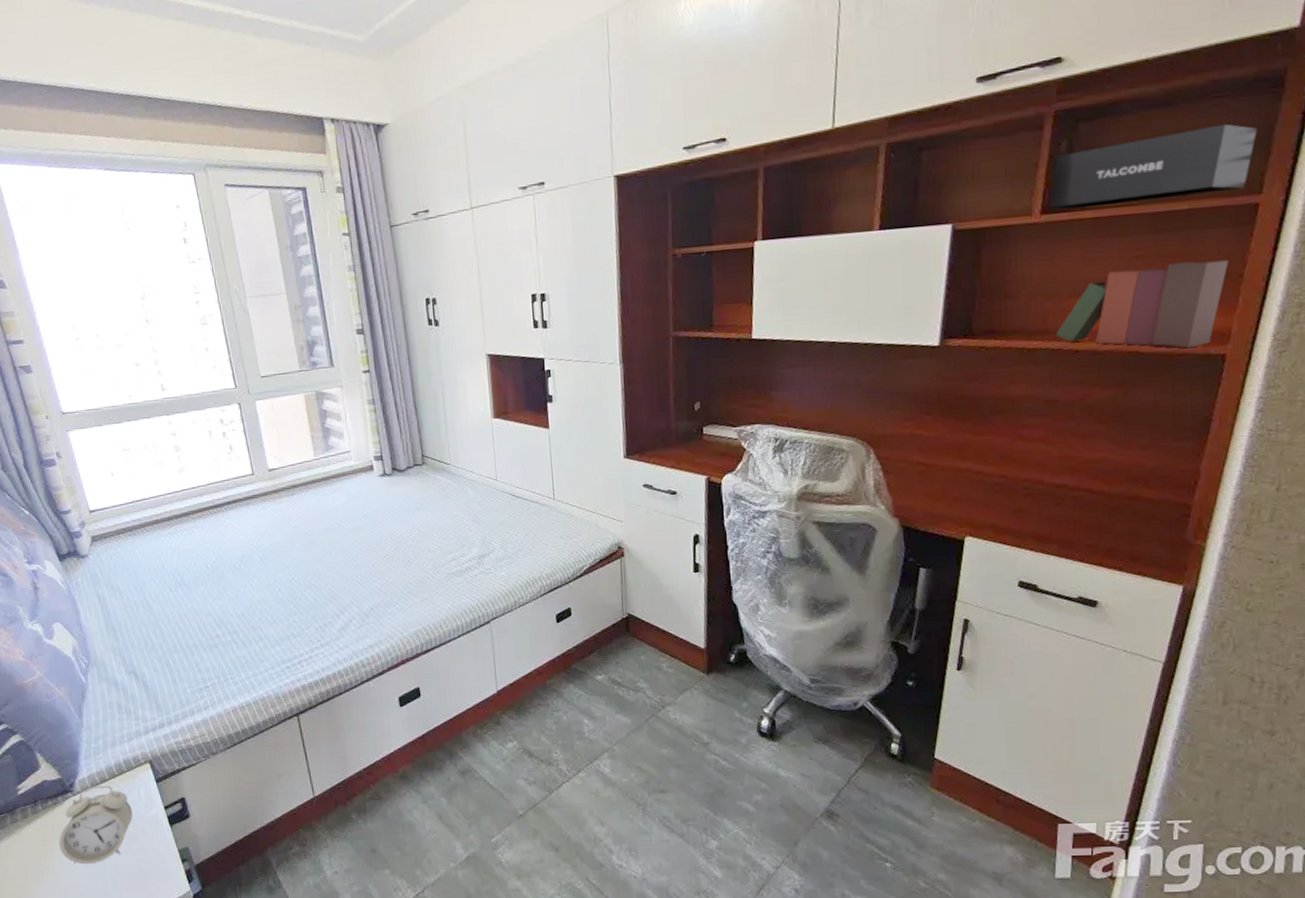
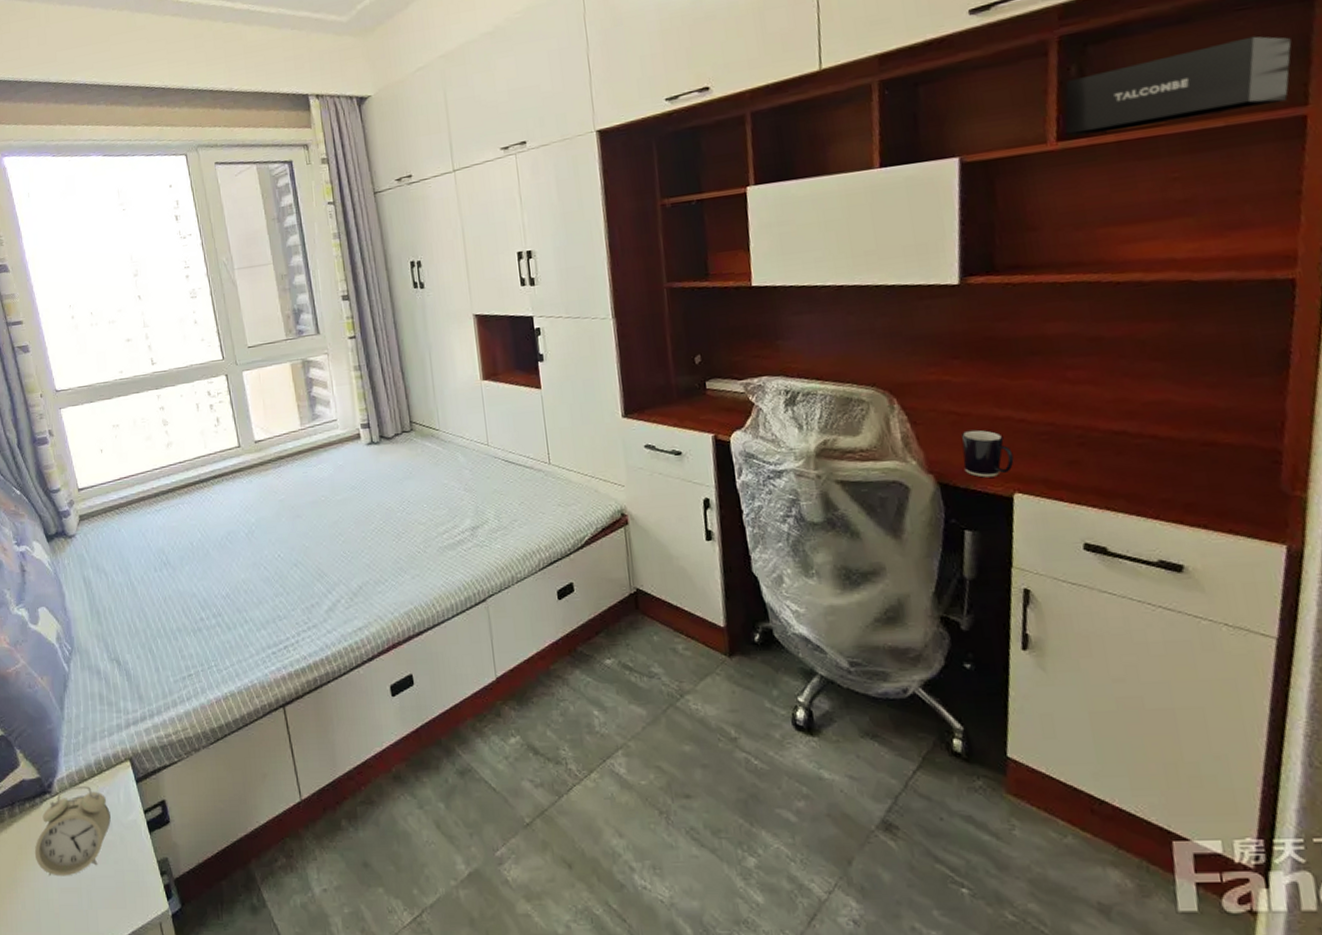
mug: none [925,479,969,522] -> present [960,429,1014,478]
books: present [1055,260,1229,349] -> none [1090,176,1282,275]

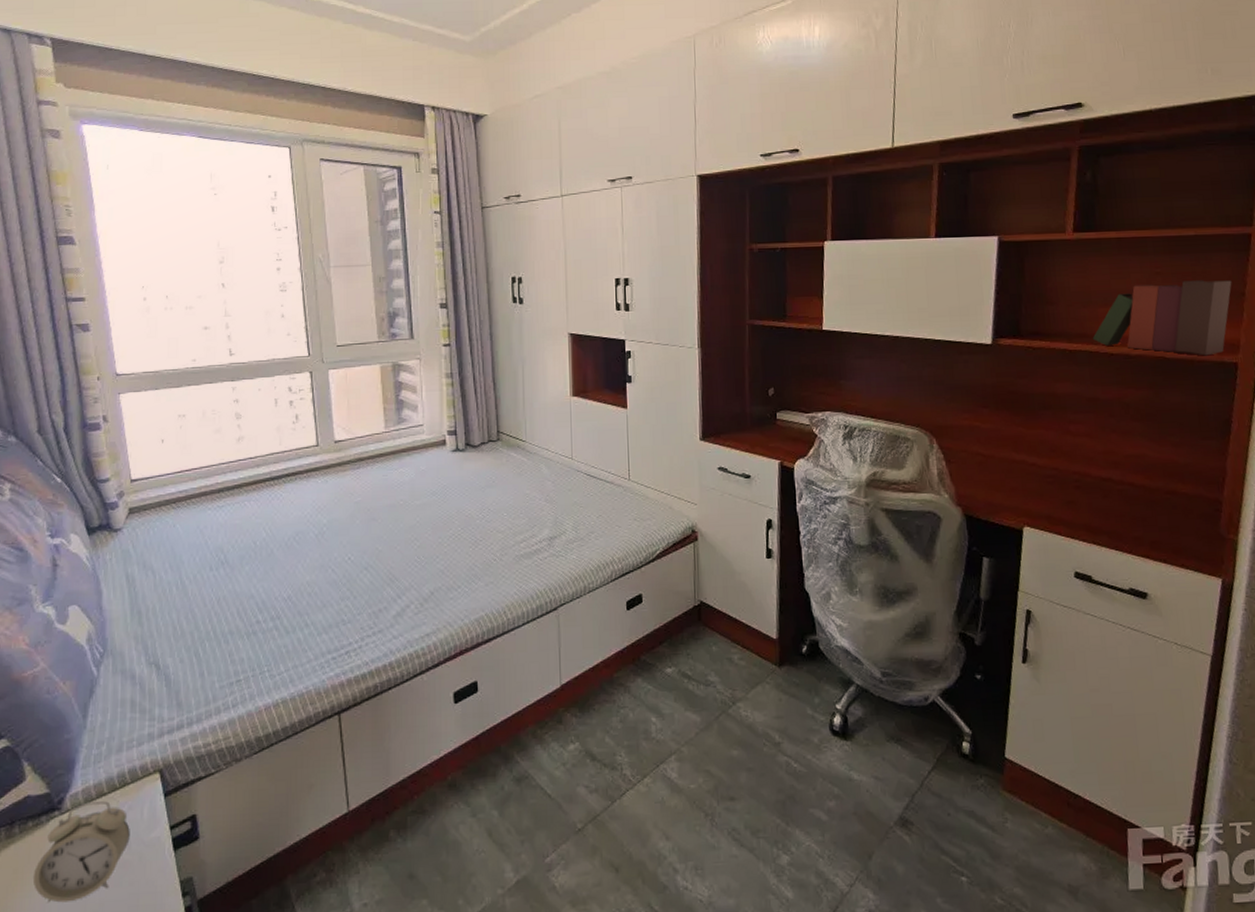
mug: present [960,429,1014,478] -> none [985,470,1025,512]
box: present [1065,36,1292,135] -> none [1080,166,1244,229]
books: none [1090,176,1282,275] -> present [1092,280,1232,356]

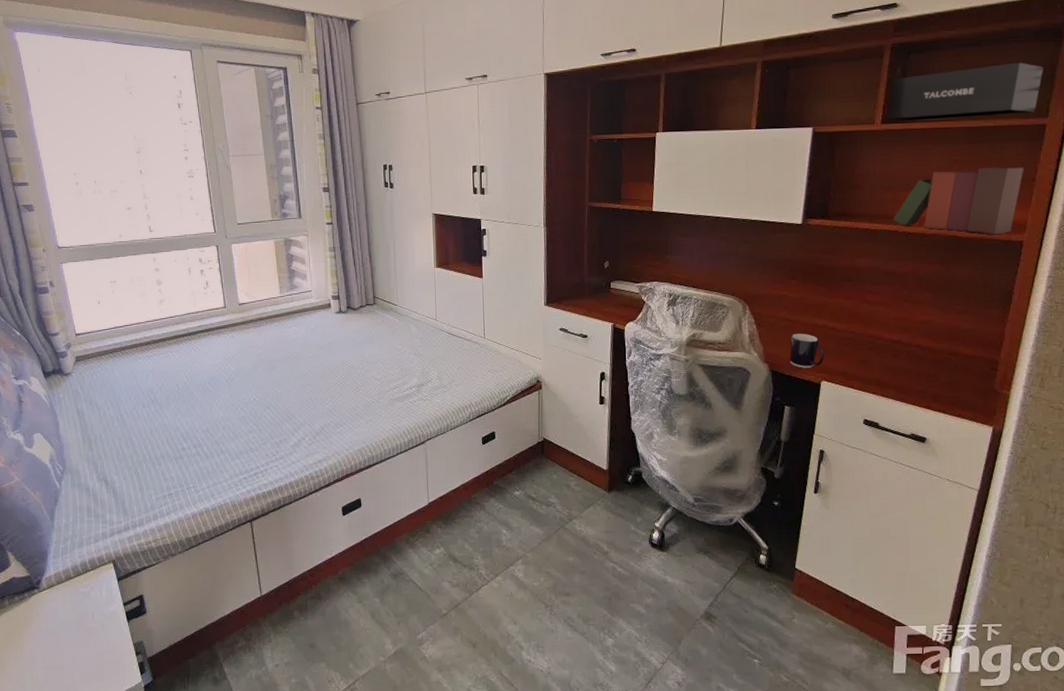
alarm clock: present [32,801,130,903] -> none [21,583,93,657]
mug: none [985,470,1025,512] -> present [789,333,824,368]
box: none [1080,166,1244,229] -> present [888,62,1044,121]

